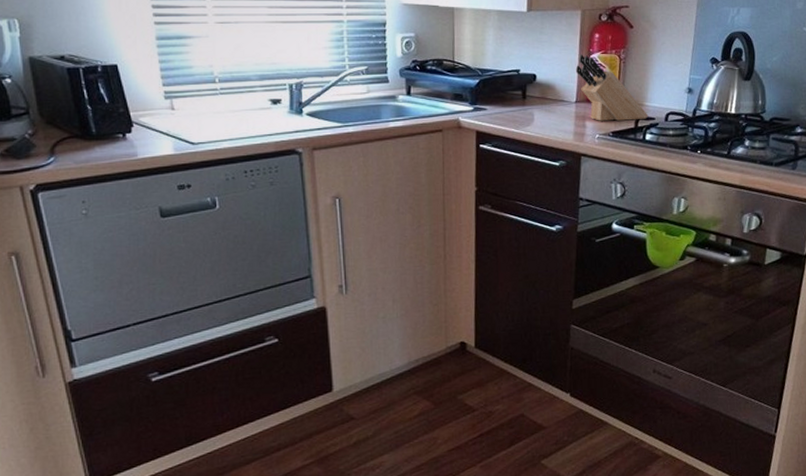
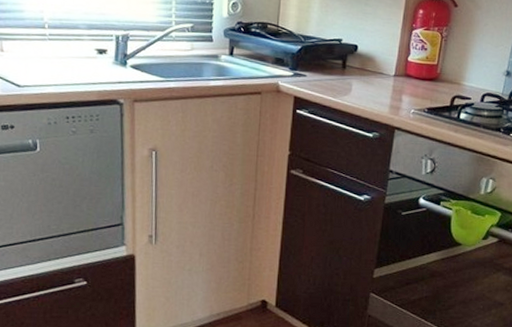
knife block: present [575,54,649,121] -> none [397,29,465,99]

